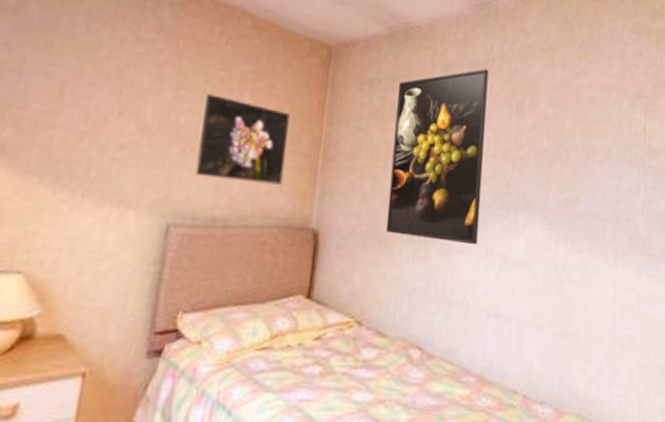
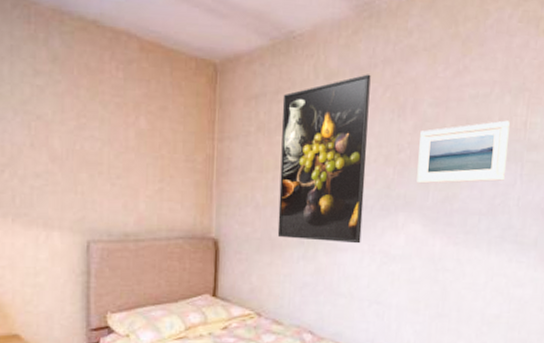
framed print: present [195,94,290,185] -> none [105,120,184,201]
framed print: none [537,124,629,187] -> present [417,120,510,184]

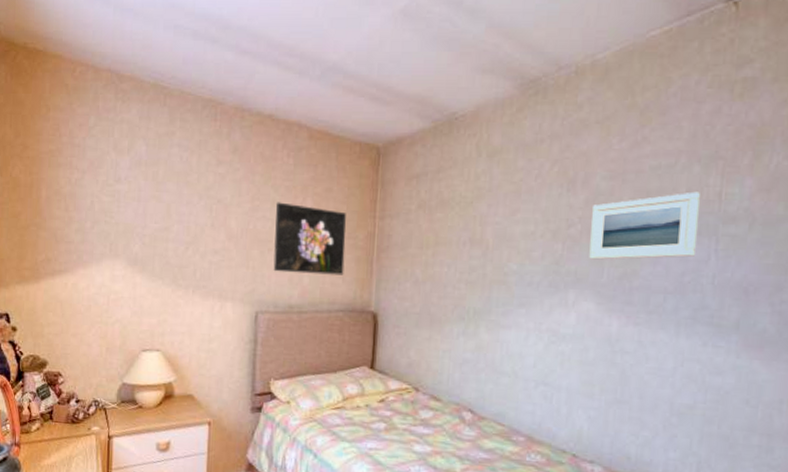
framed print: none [105,120,184,201] -> present [273,202,346,276]
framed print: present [277,74,371,244] -> none [436,150,537,321]

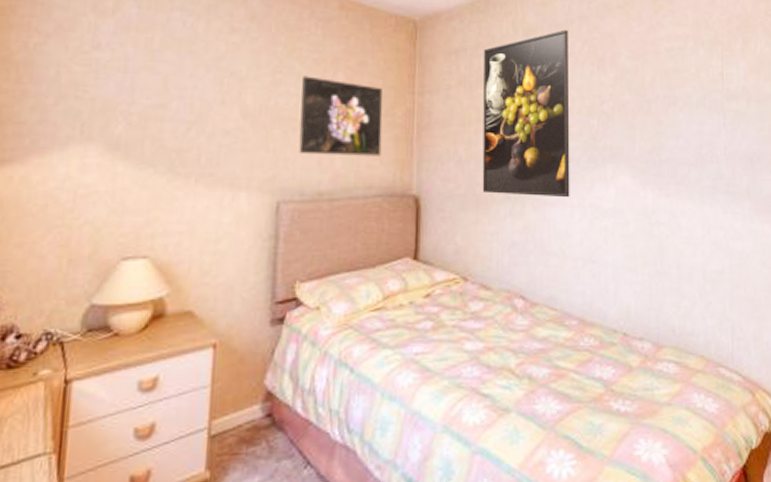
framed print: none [436,150,537,321] -> present [482,29,570,198]
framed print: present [589,191,700,260] -> none [621,72,708,135]

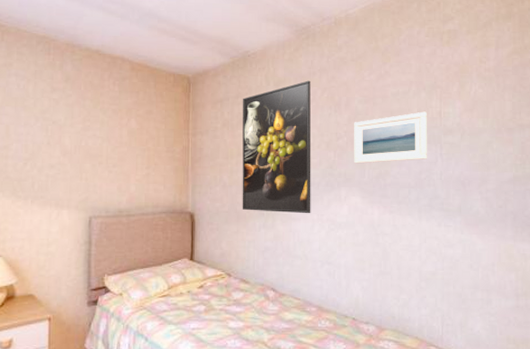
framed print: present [299,76,383,156] -> none [104,123,165,183]
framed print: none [621,72,708,135] -> present [354,111,427,164]

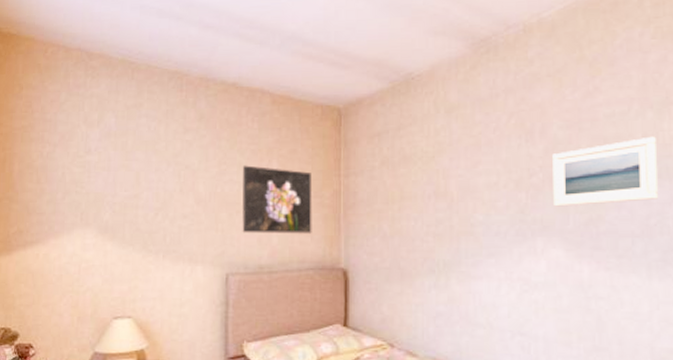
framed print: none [104,123,165,183] -> present [242,165,312,234]
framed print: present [242,80,312,214] -> none [405,104,496,271]

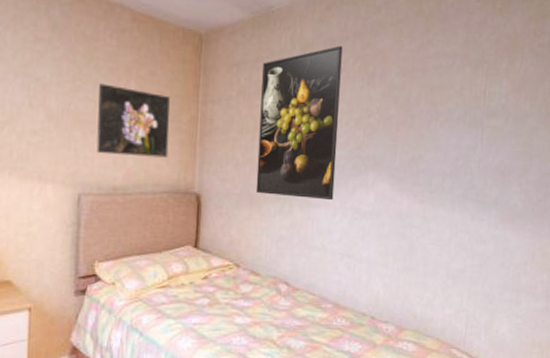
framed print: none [405,104,496,271] -> present [255,45,343,201]
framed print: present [552,136,658,207] -> none [385,89,470,146]

